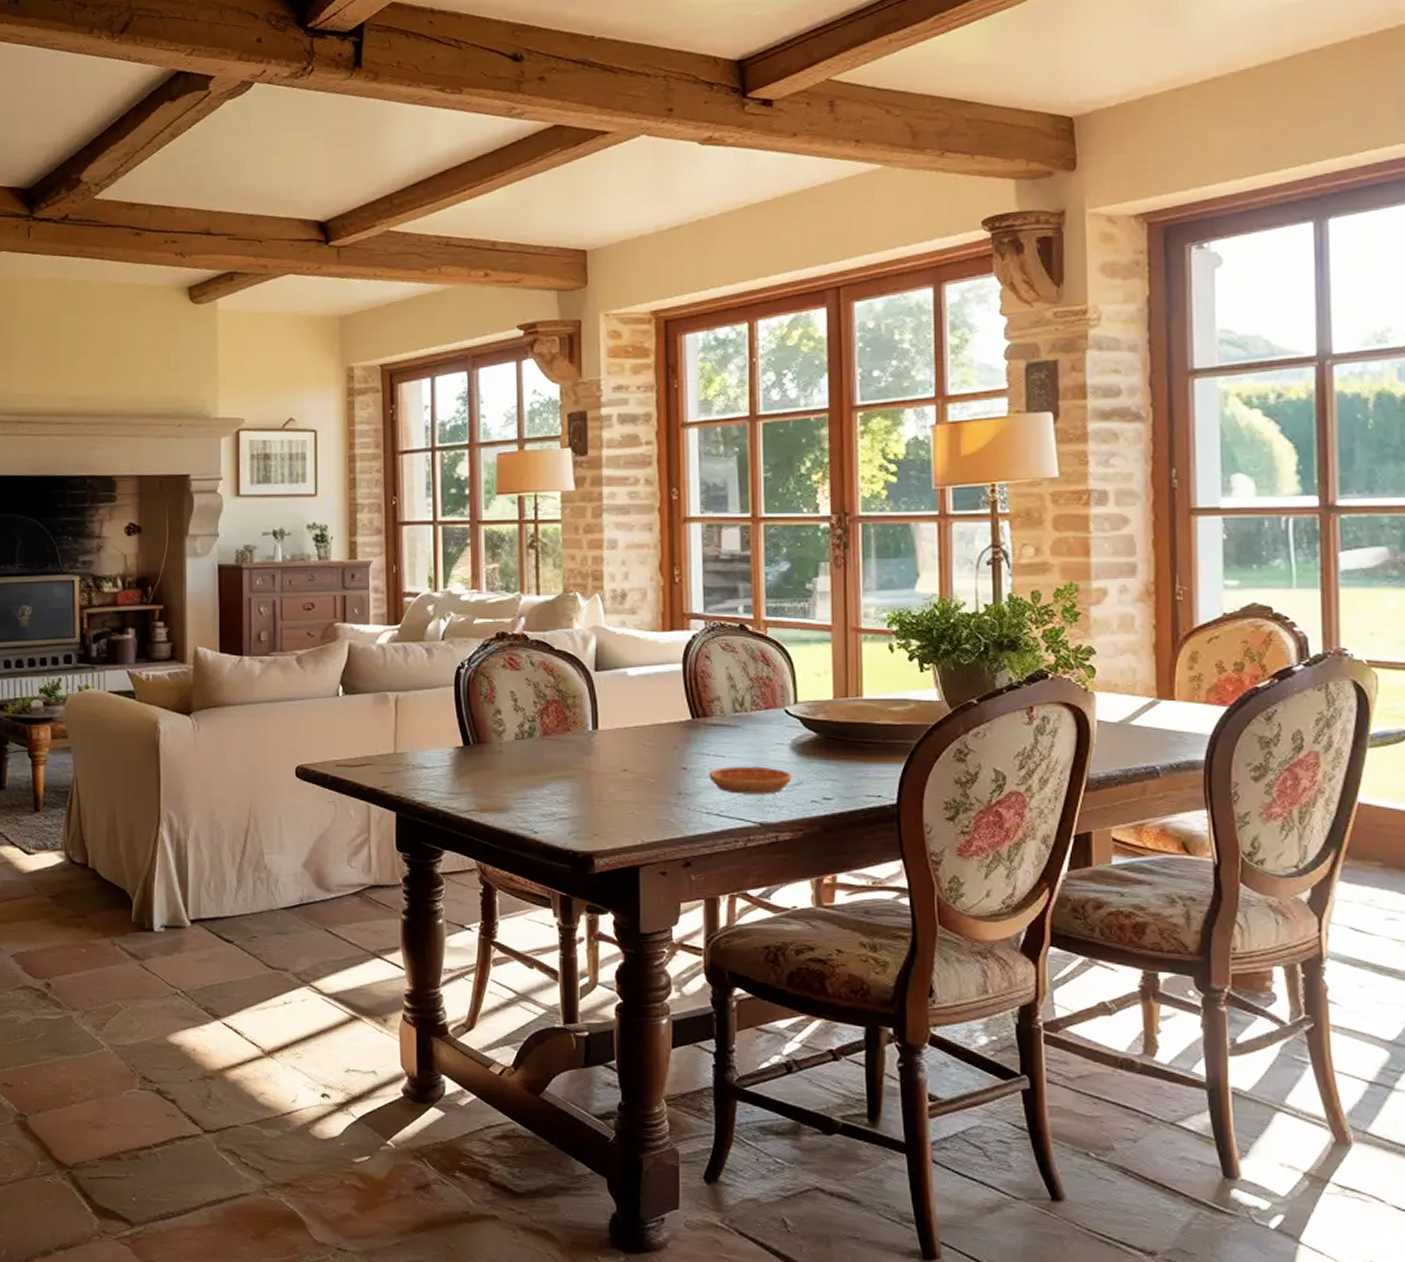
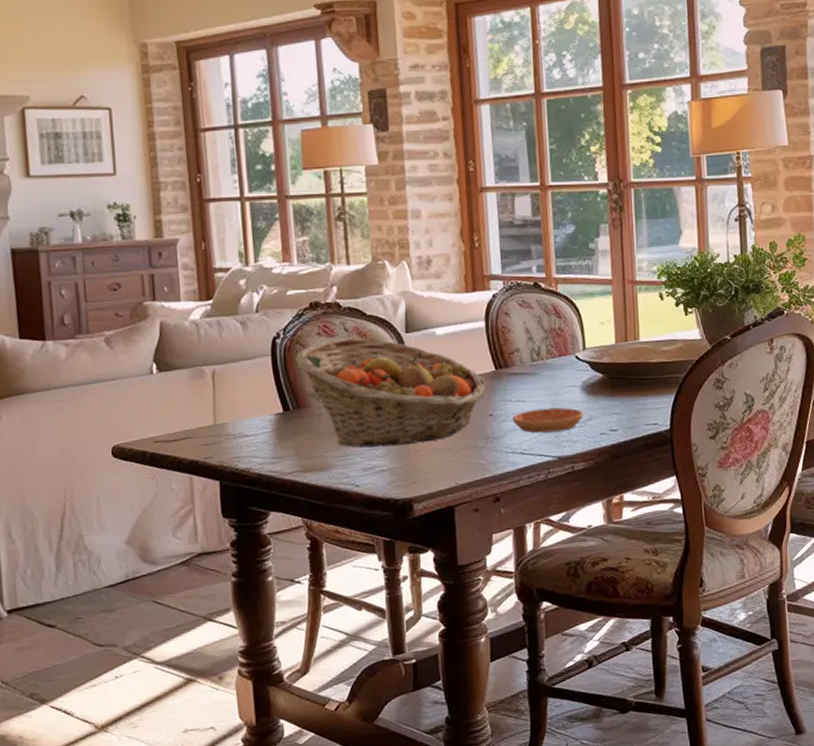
fruit basket: none [479,672,681,793] -> present [295,337,487,448]

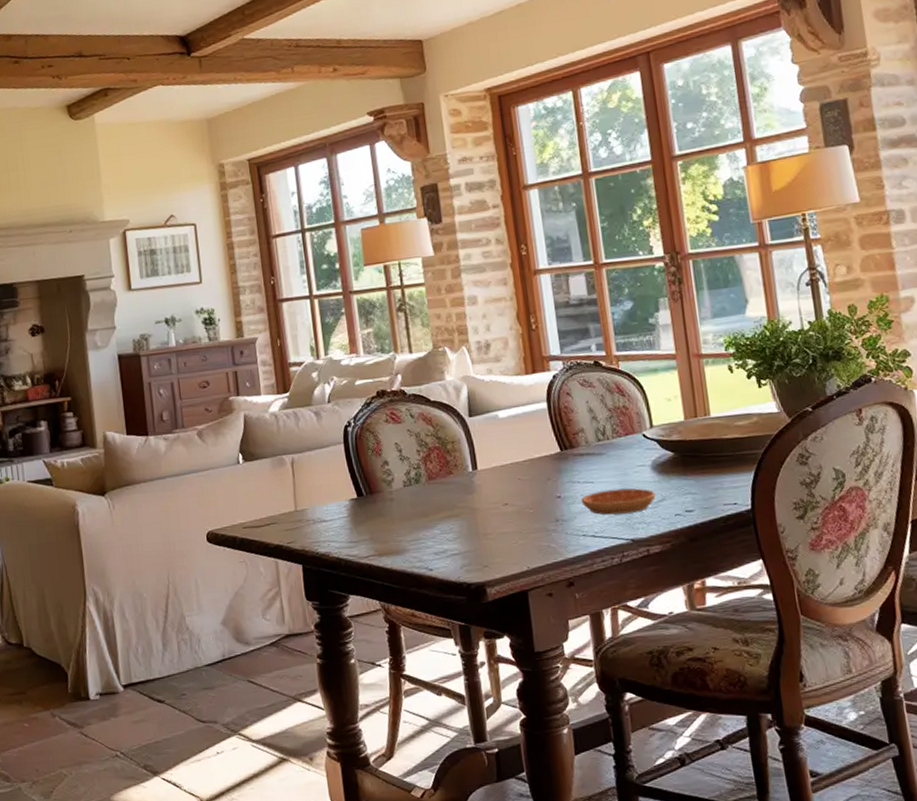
fruit basket: present [295,337,487,448] -> none [366,423,553,532]

